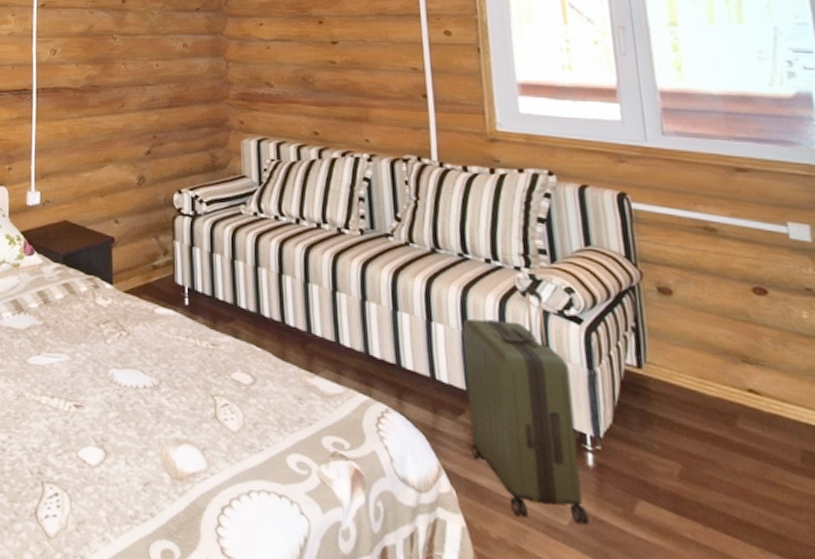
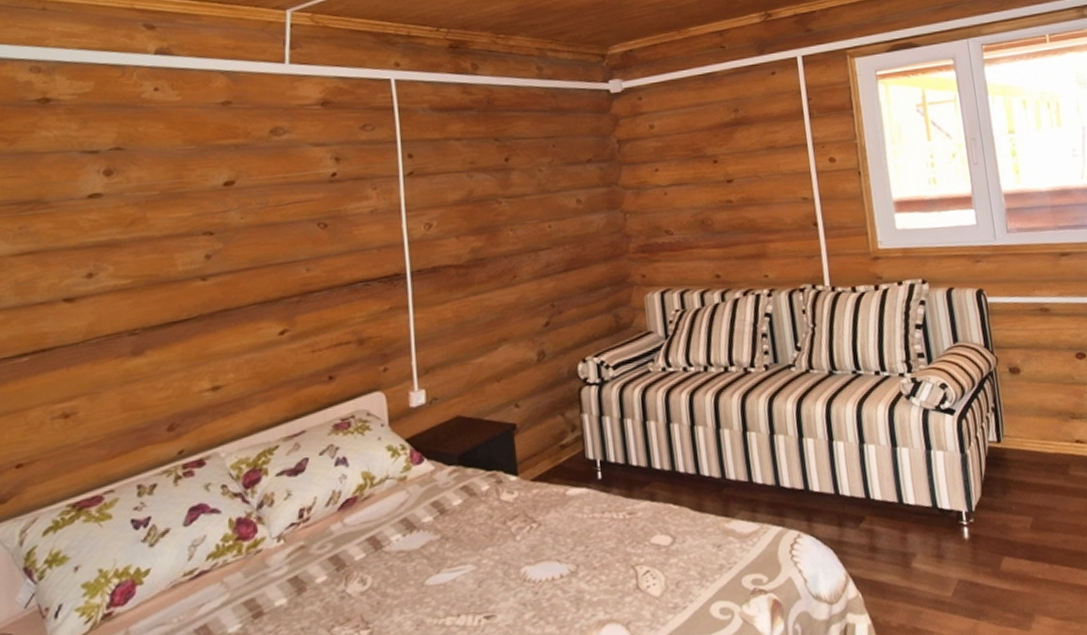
suitcase: present [462,286,590,524] -> none [859,389,968,601]

